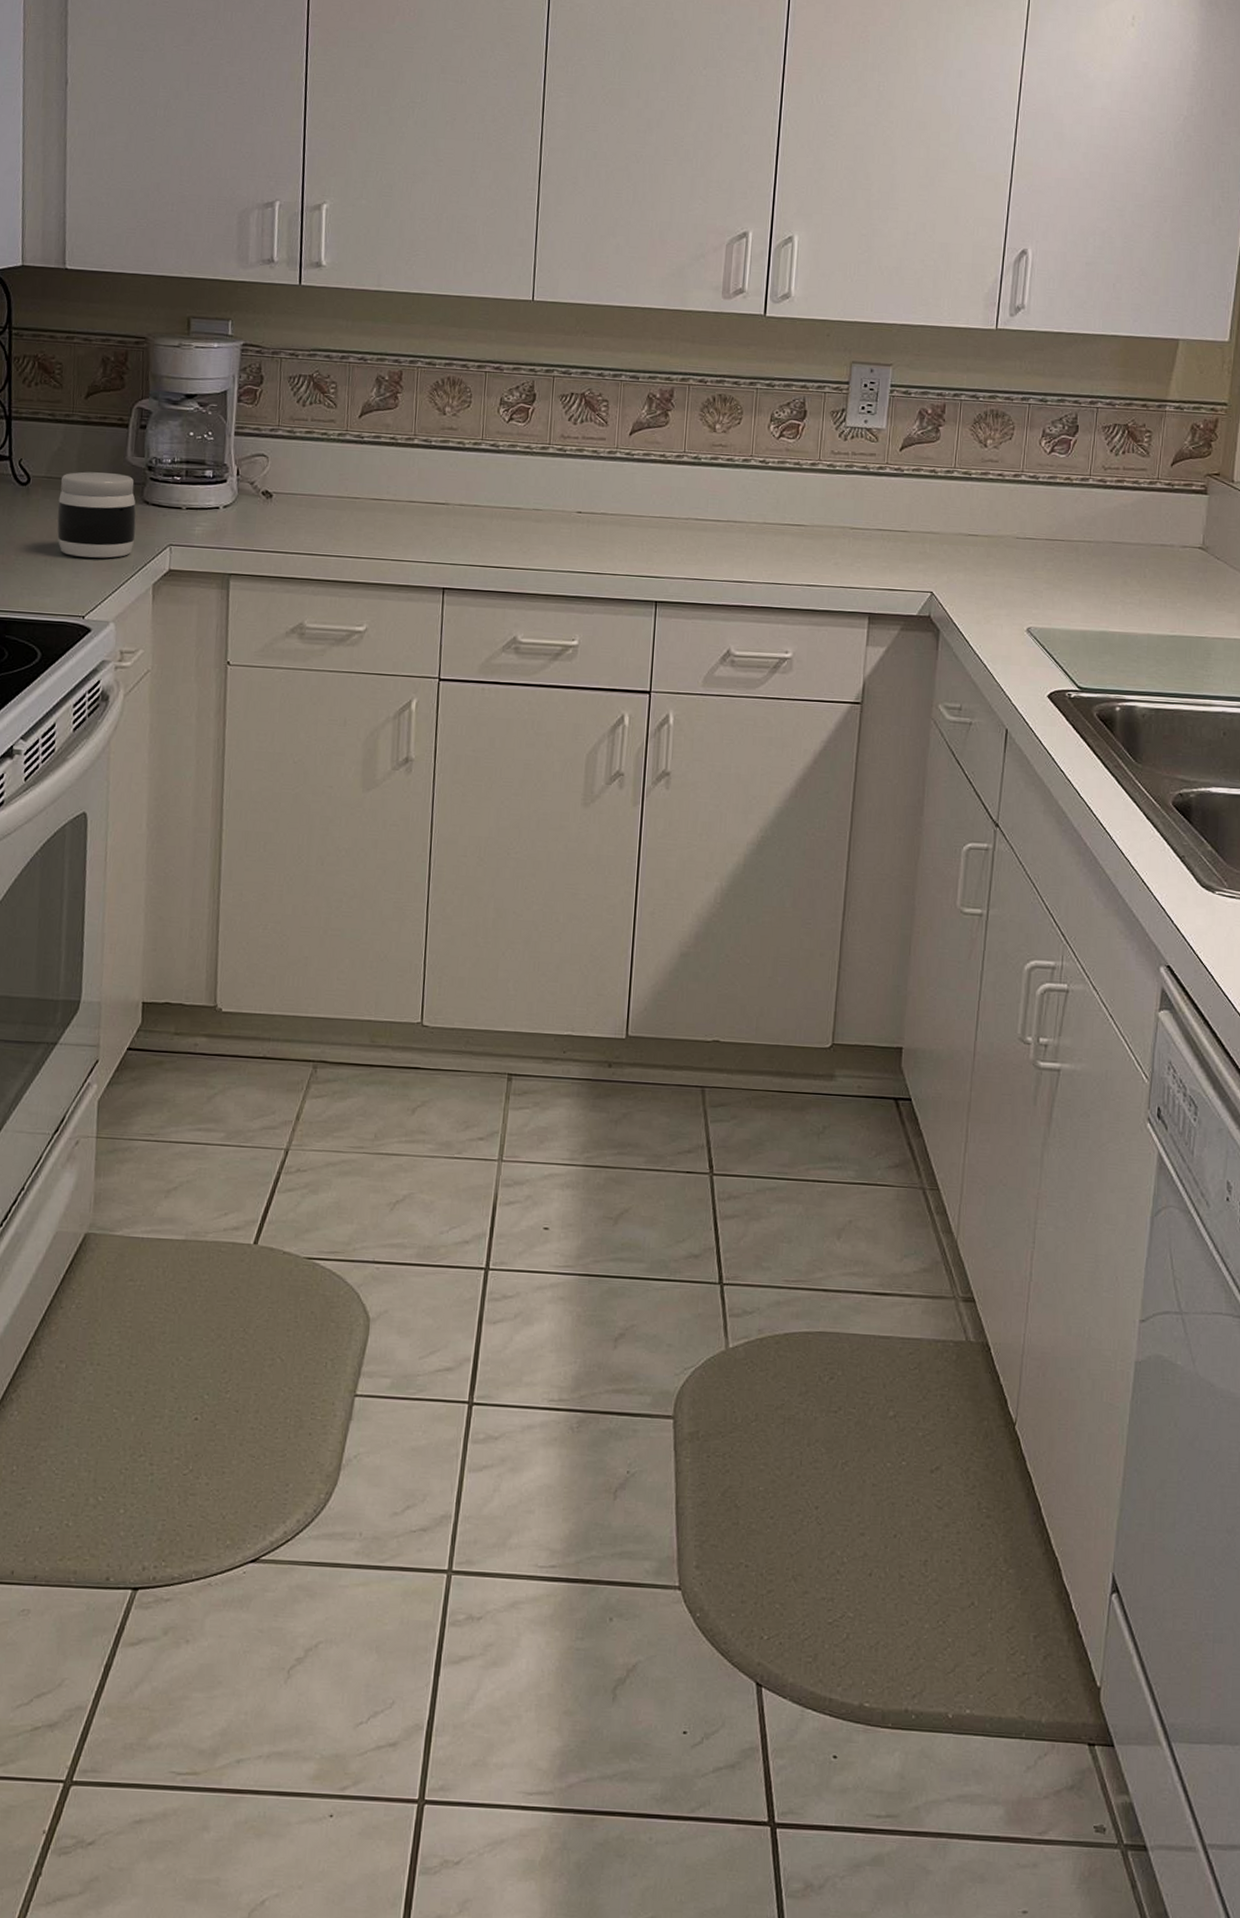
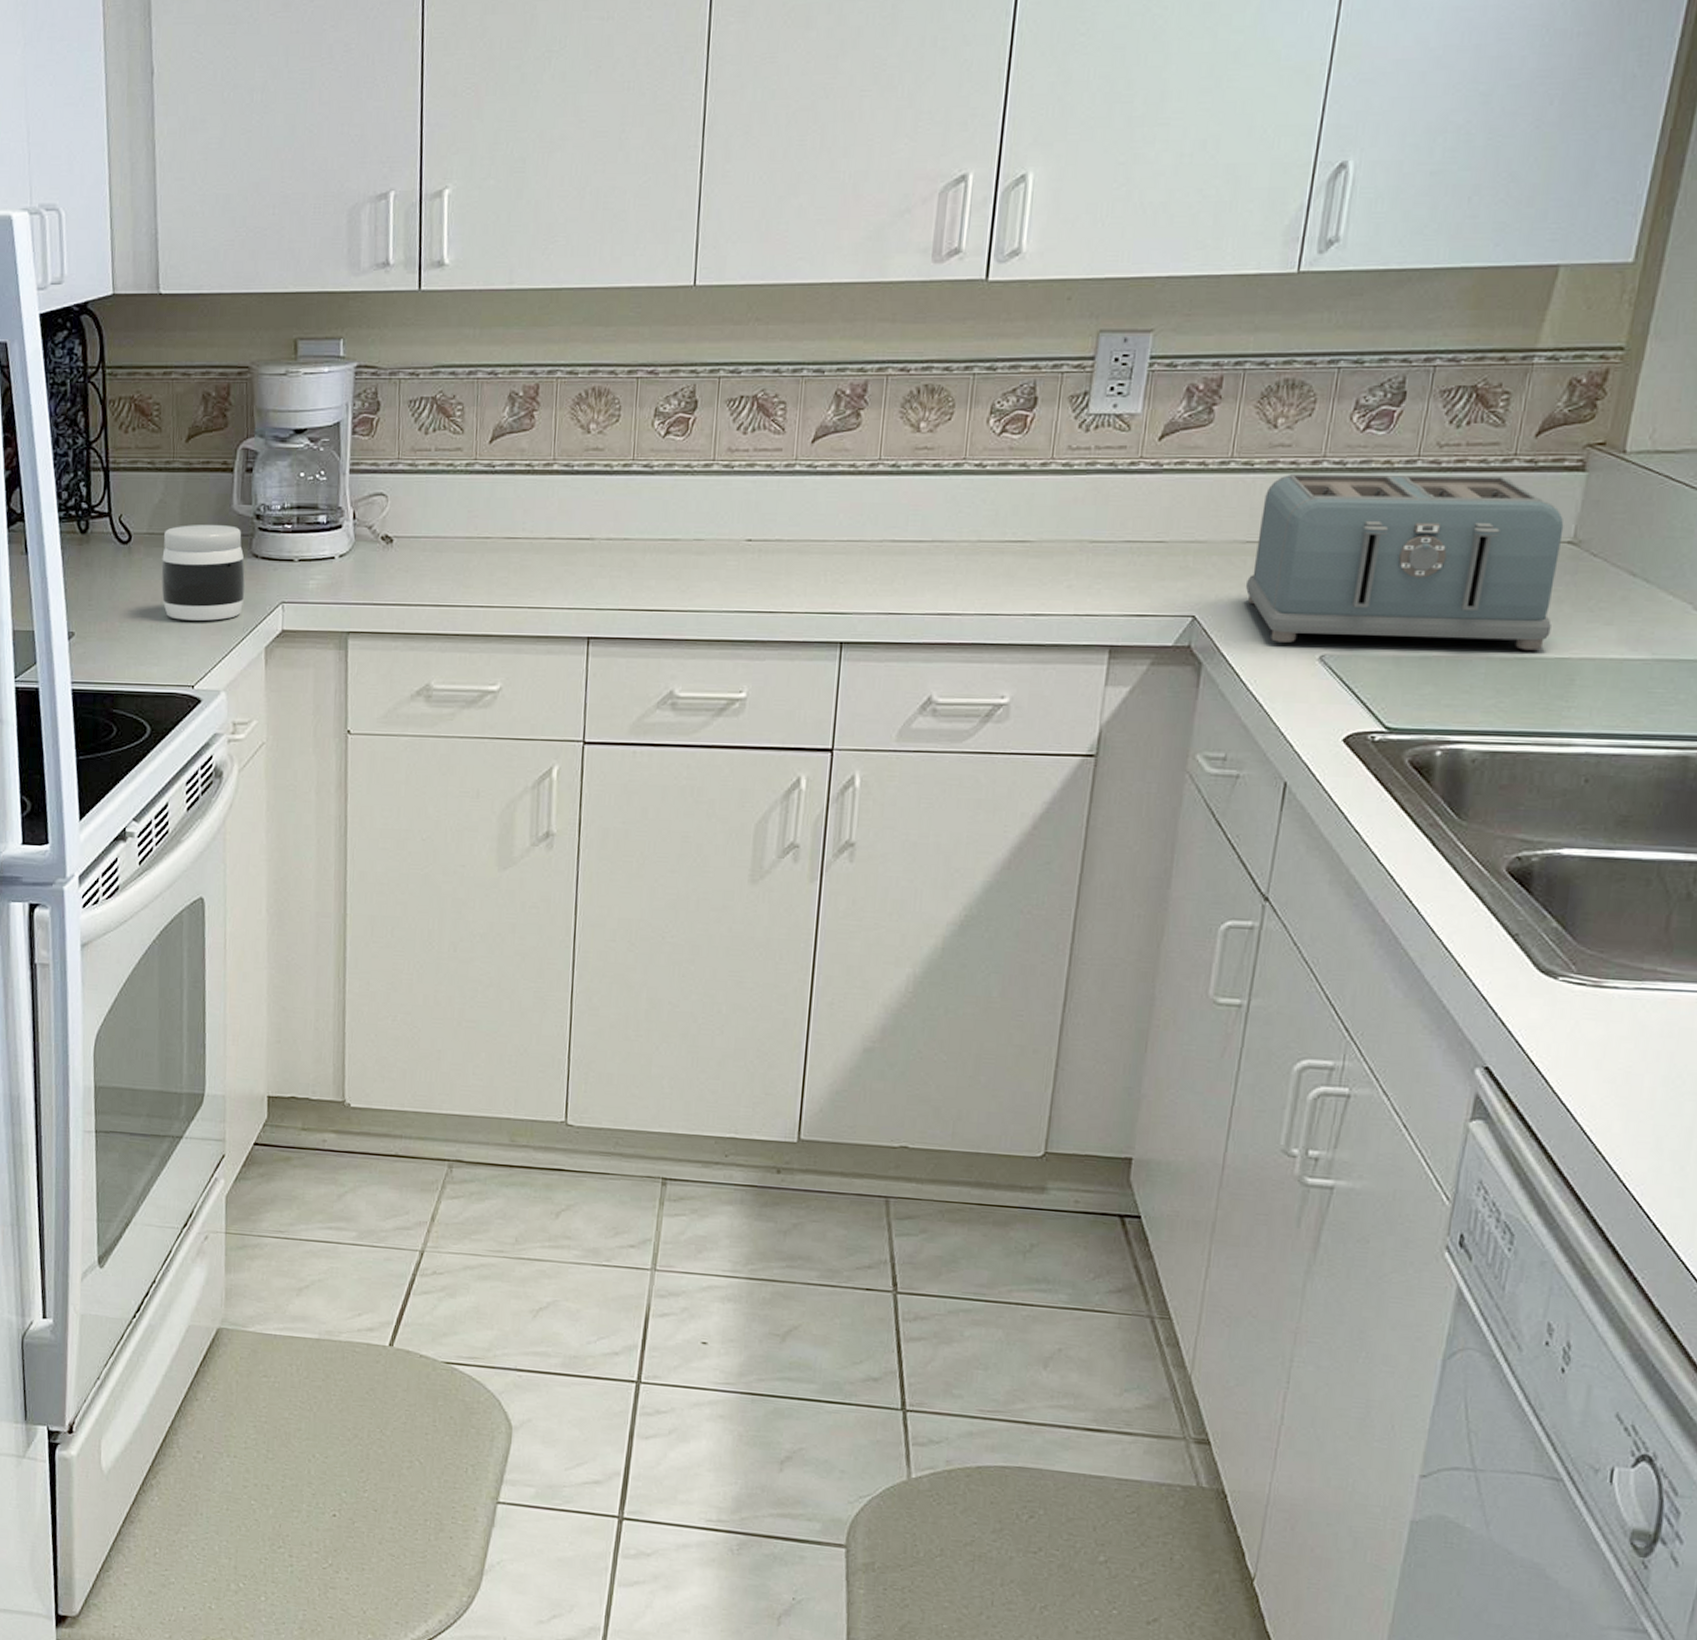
toaster: none [969,483,1195,630] -> present [1245,473,1564,651]

